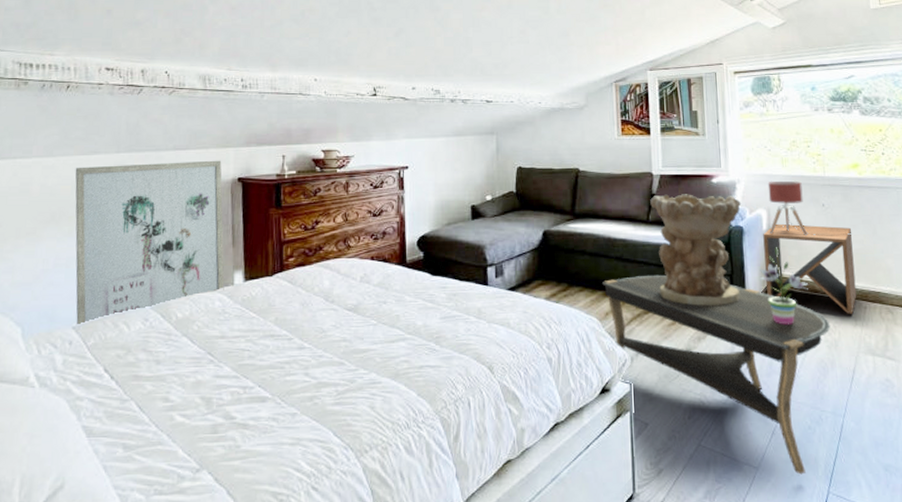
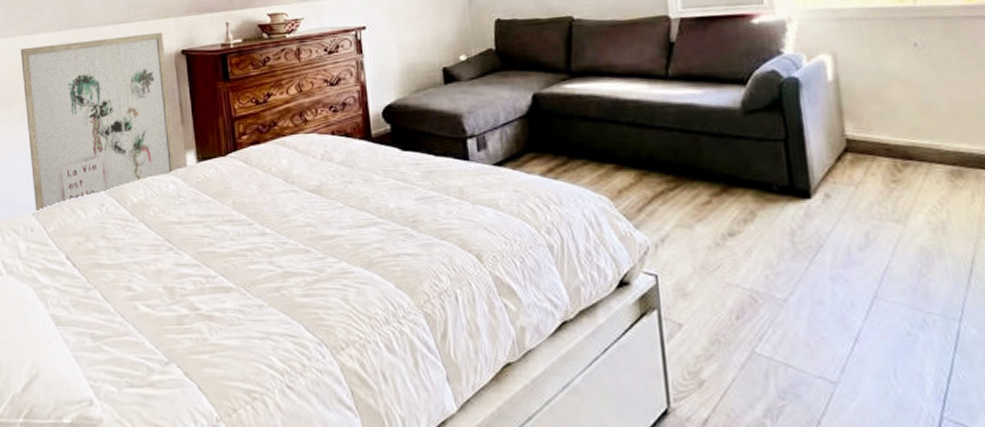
coffee table: present [601,274,831,475] -> none [610,142,935,394]
decorative bowl: present [650,194,742,306] -> none [668,39,799,180]
potted plant: present [759,247,808,325] -> none [825,102,898,202]
side table: present [763,223,857,314] -> none [828,71,973,187]
table lamp: present [767,181,850,236] -> none [831,15,958,87]

